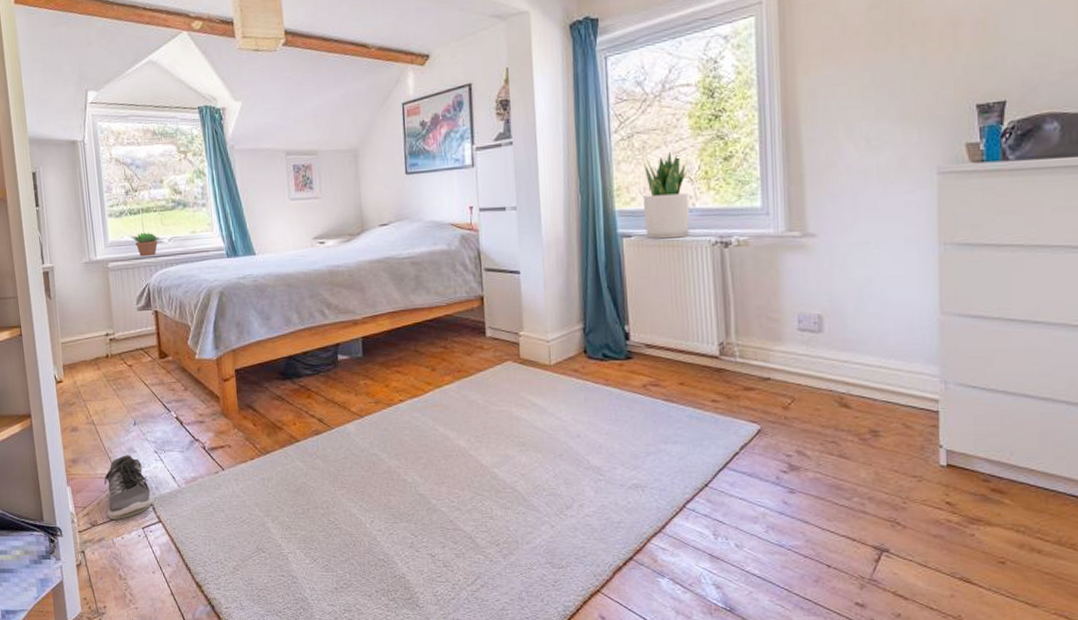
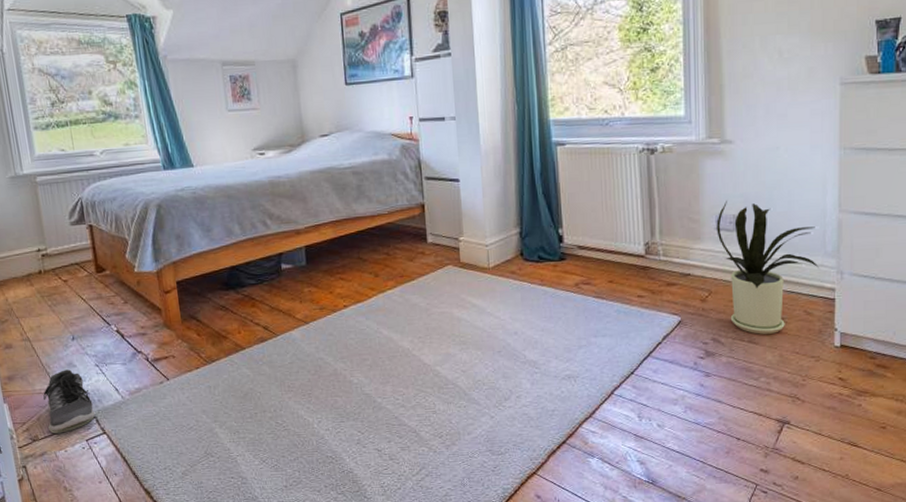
succulent plant: present [131,232,161,257] -> none [60,145,92,170]
planter: present [643,152,690,239] -> none [576,63,619,147]
house plant: none [799,298,919,448] -> present [716,200,819,334]

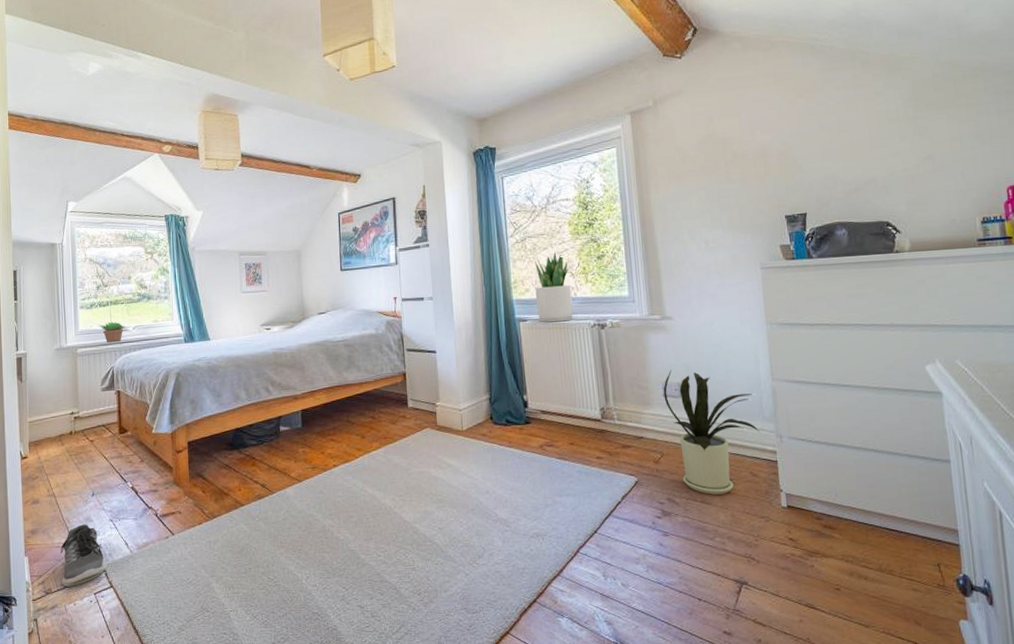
succulent plant: none [60,145,92,170] -> present [100,321,126,343]
planter: none [576,63,619,147] -> present [535,252,573,323]

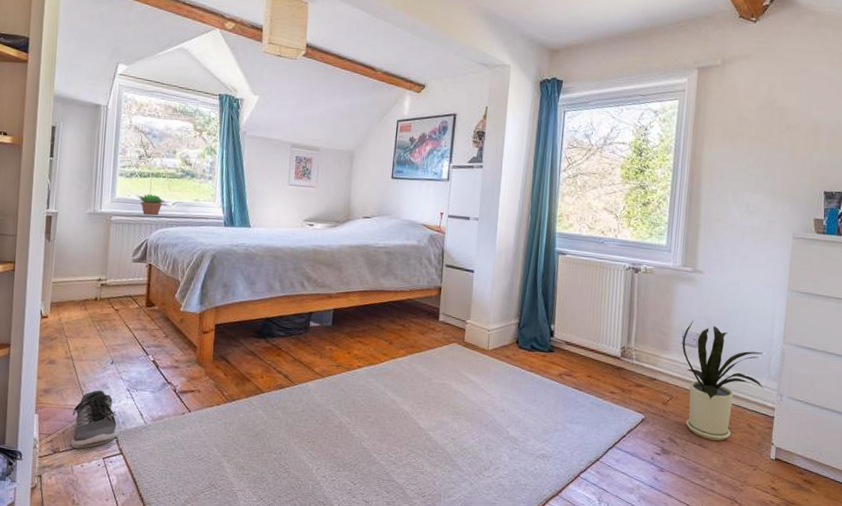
planter: present [535,252,573,323] -> none [577,192,615,261]

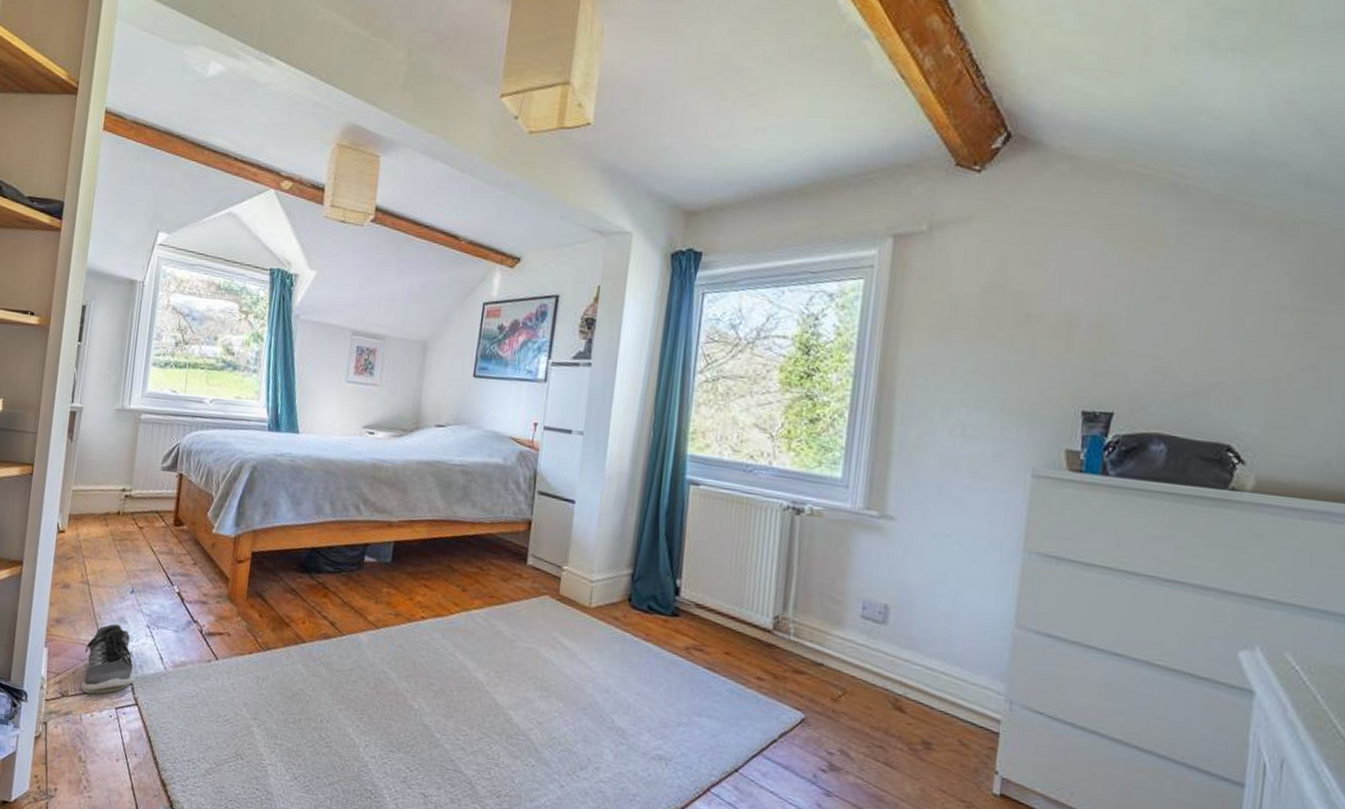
succulent plant: present [138,194,165,216] -> none [172,388,202,416]
house plant: present [682,320,763,441] -> none [862,585,983,761]

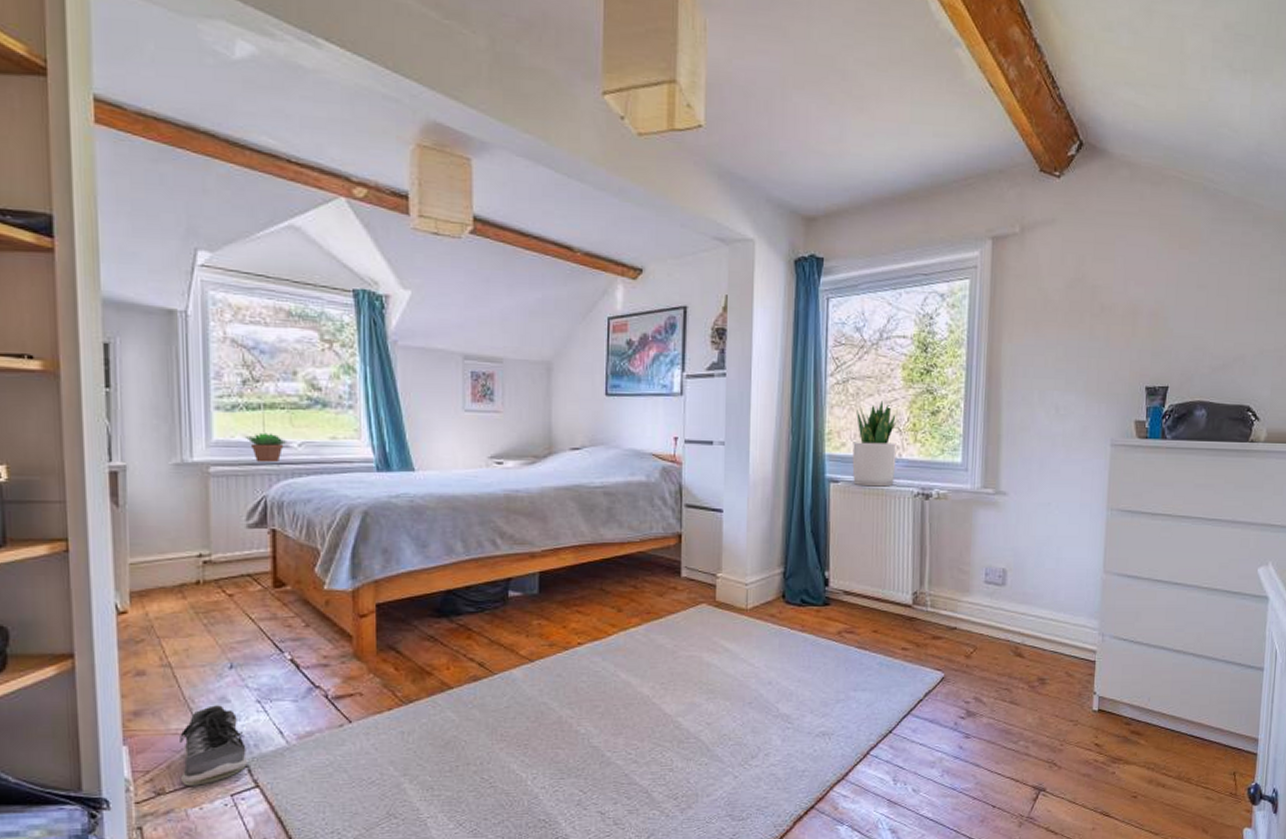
succulent plant: none [172,388,202,416] -> present [246,432,287,463]
planter: none [715,403,770,496] -> present [852,401,898,487]

